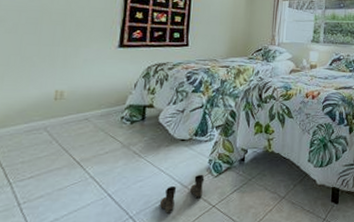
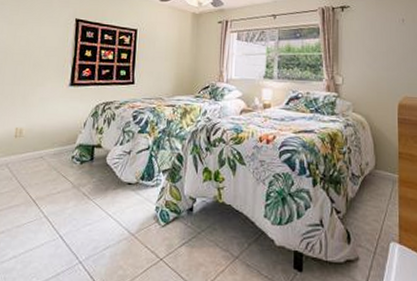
boots: present [159,174,205,214] -> none [107,222,152,262]

